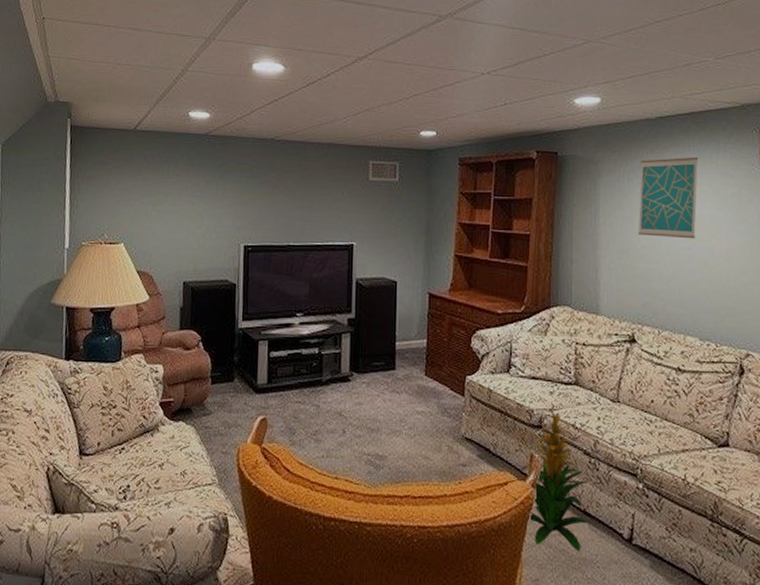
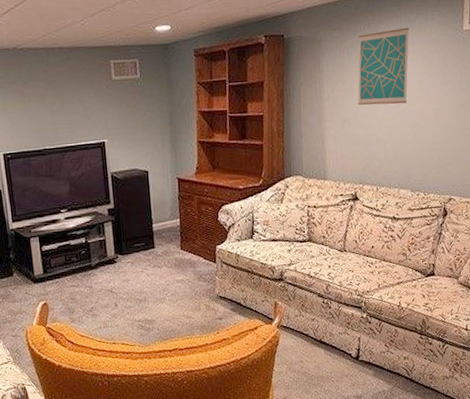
indoor plant: present [521,409,592,552] -> none [267,264,327,372]

